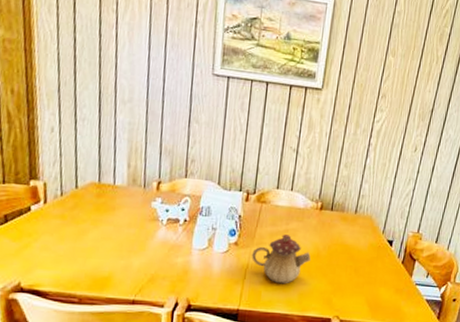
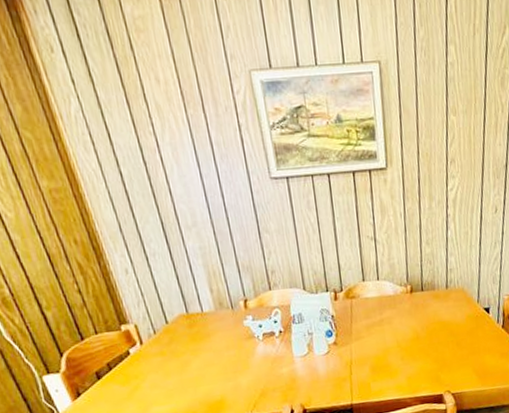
teapot: present [252,234,311,284] -> none [353,324,411,373]

